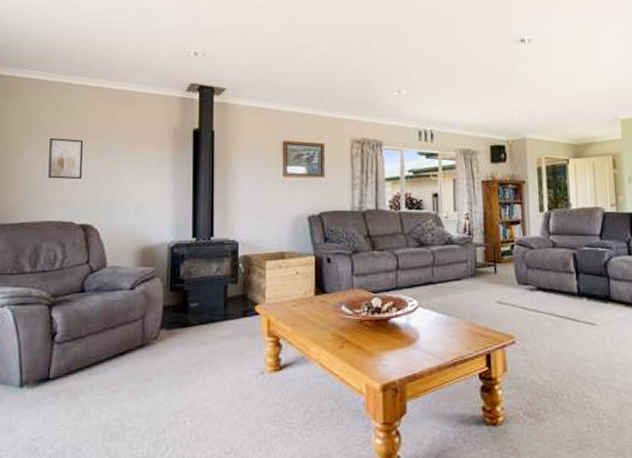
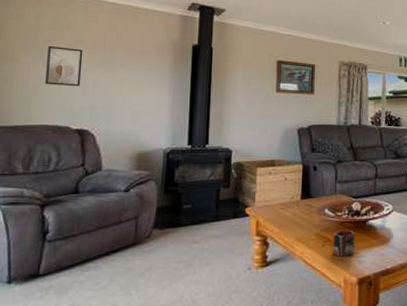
mug: none [352,330,378,360] -> present [333,231,356,257]

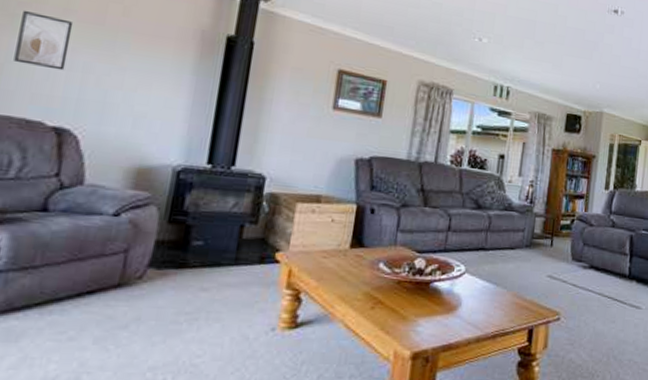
mug: present [333,231,356,257] -> none [383,292,414,324]

